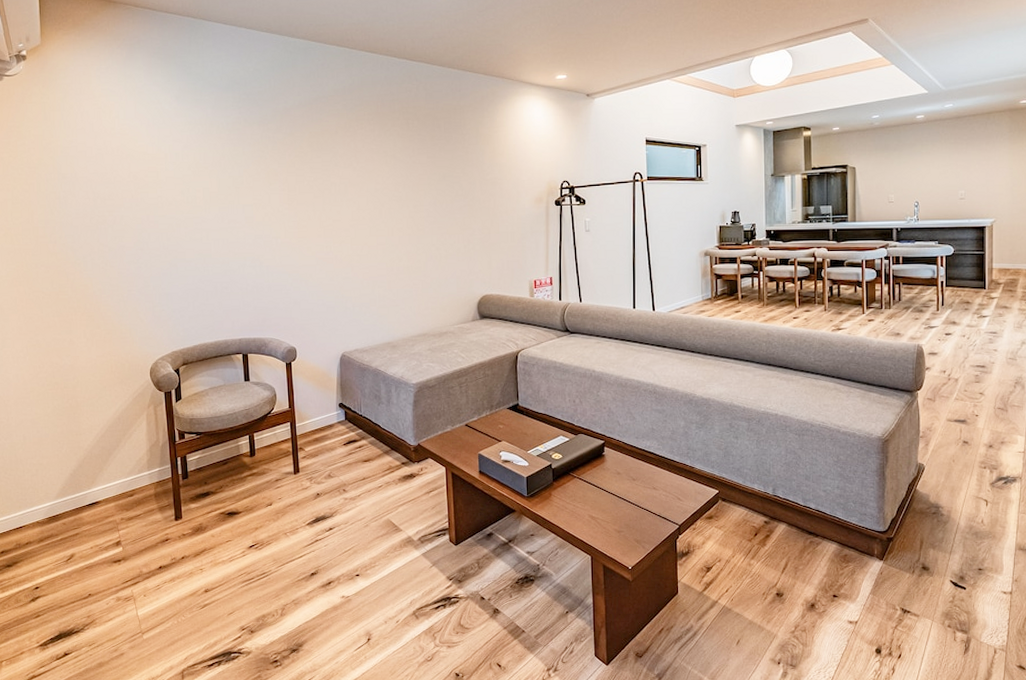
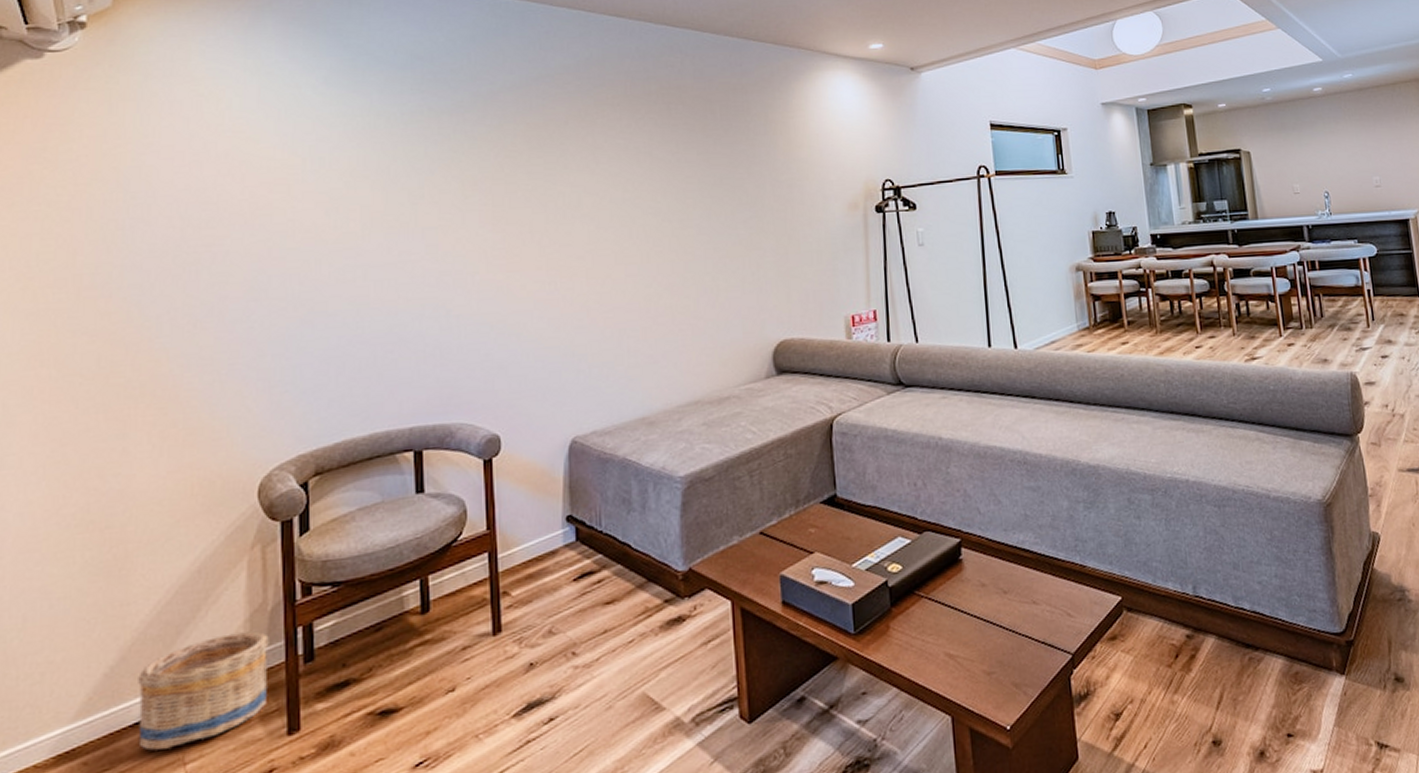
basket: none [89,457,162,521] -> present [138,631,269,751]

